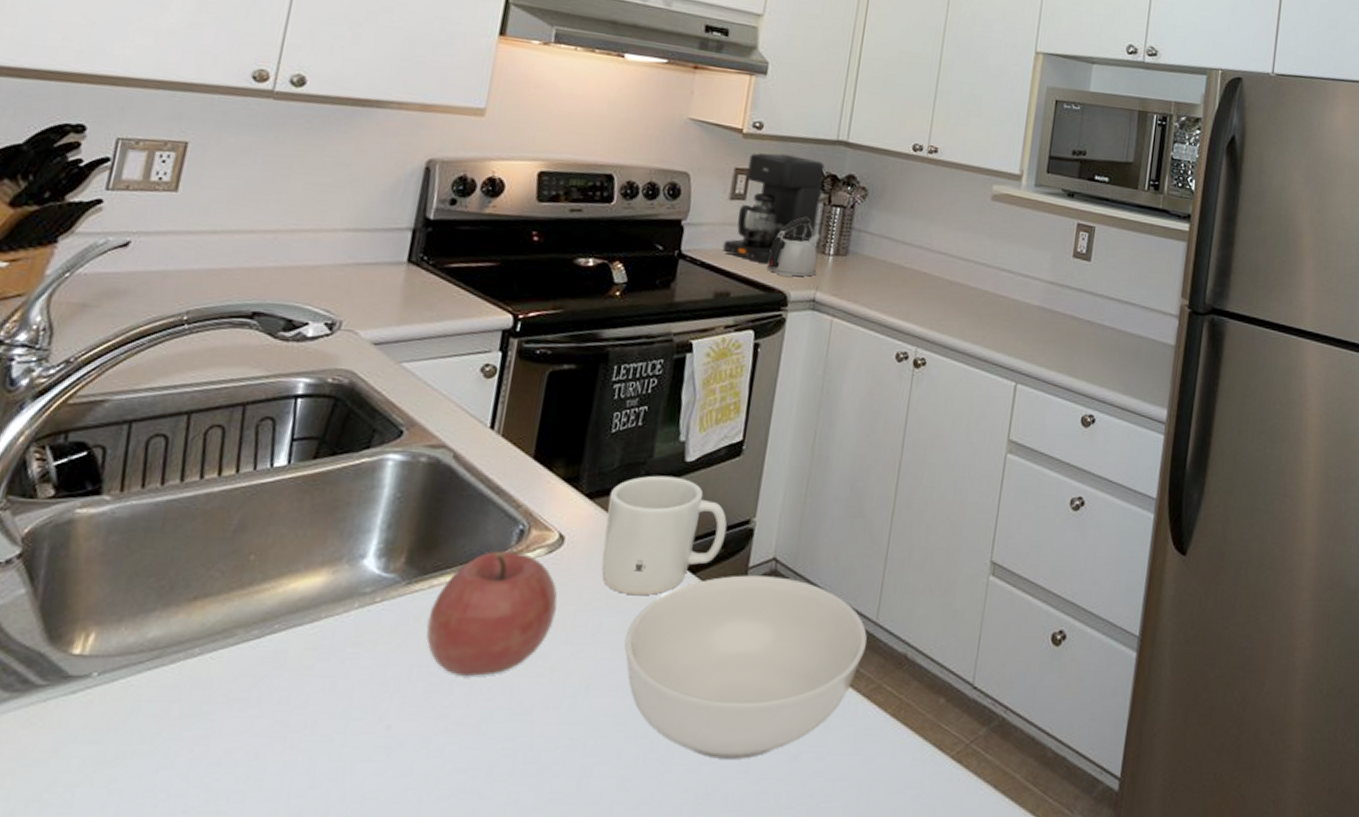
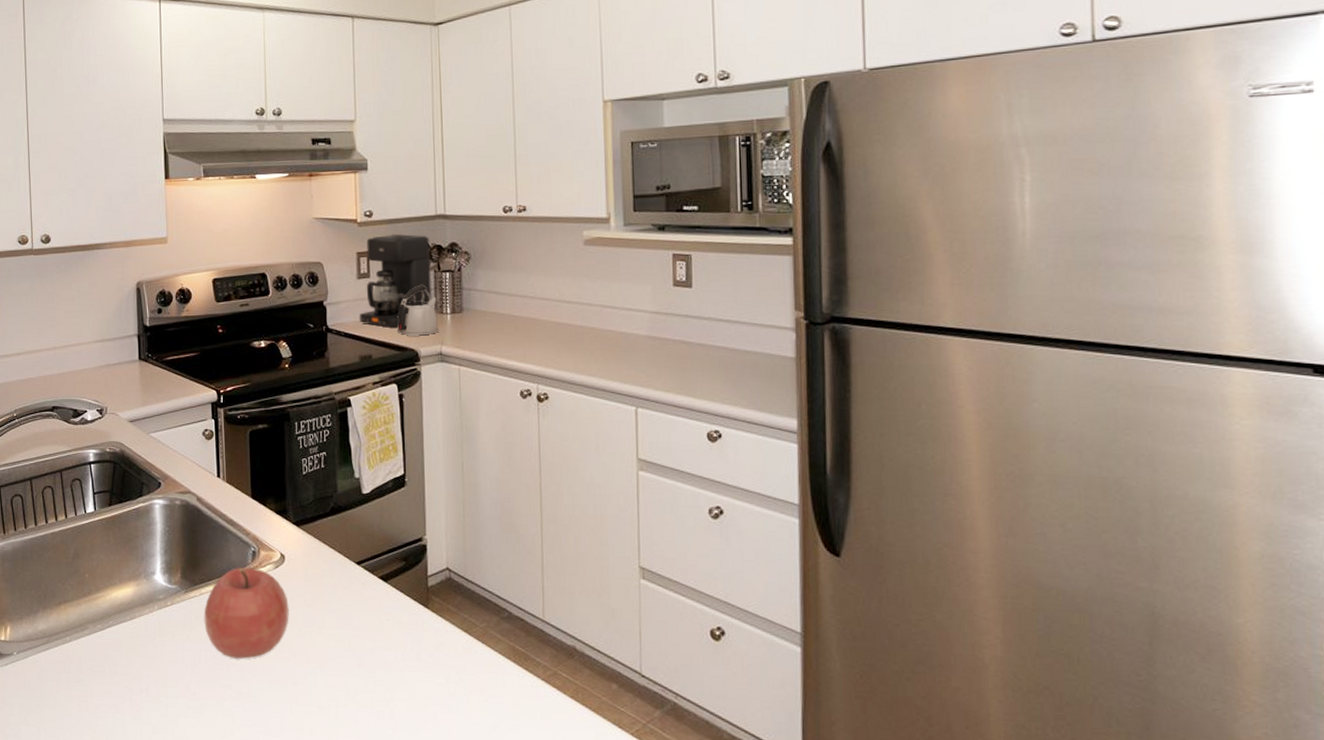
mug: present [601,475,728,596] -> none [310,505,405,600]
bowl: present [624,575,868,759] -> none [343,582,539,728]

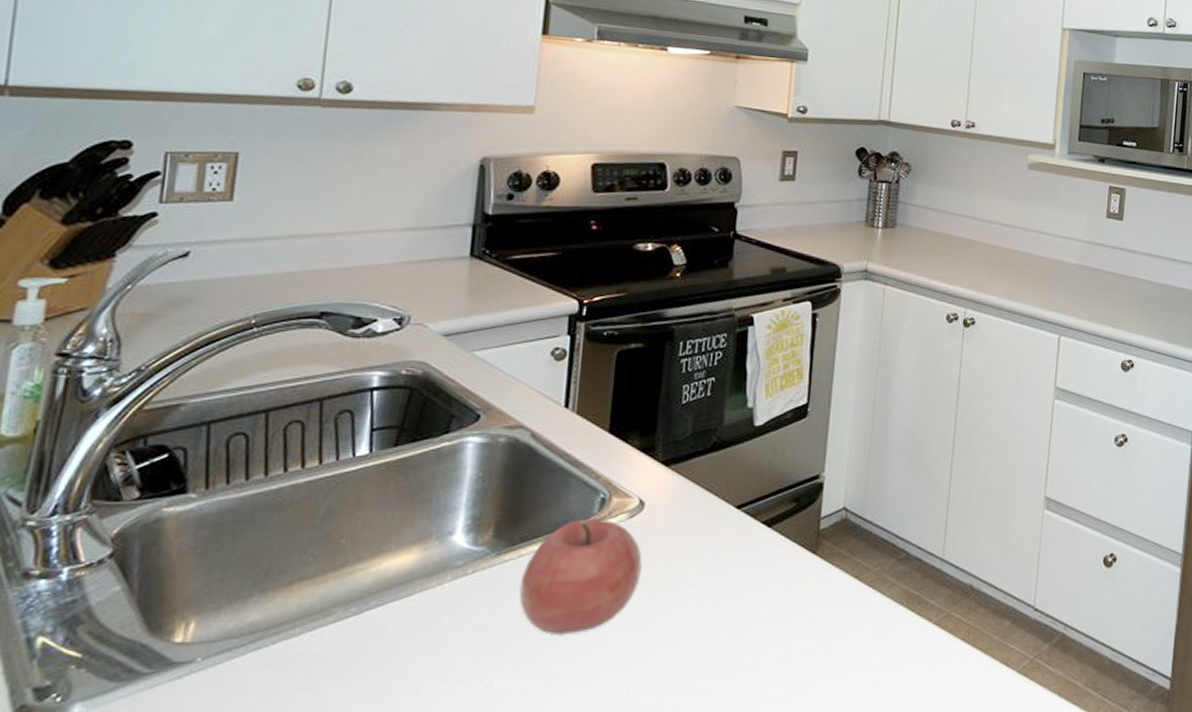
coffee maker: present [360,234,432,328] -> none [776,135,869,239]
kettle: present [396,285,439,337] -> none [818,194,869,251]

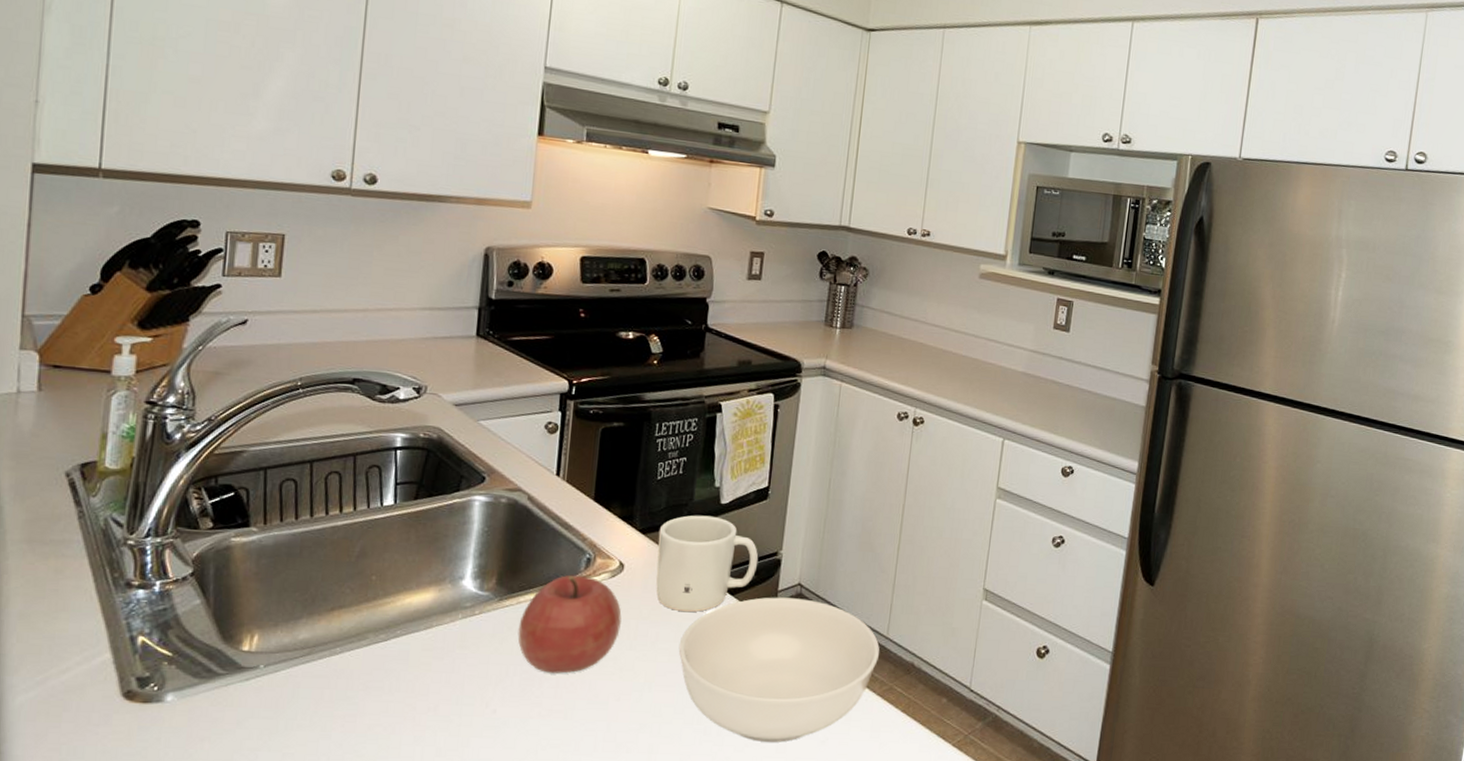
mug: none [682,440,798,551] -> present [656,515,759,613]
bowl: none [708,524,936,690] -> present [678,597,880,742]

